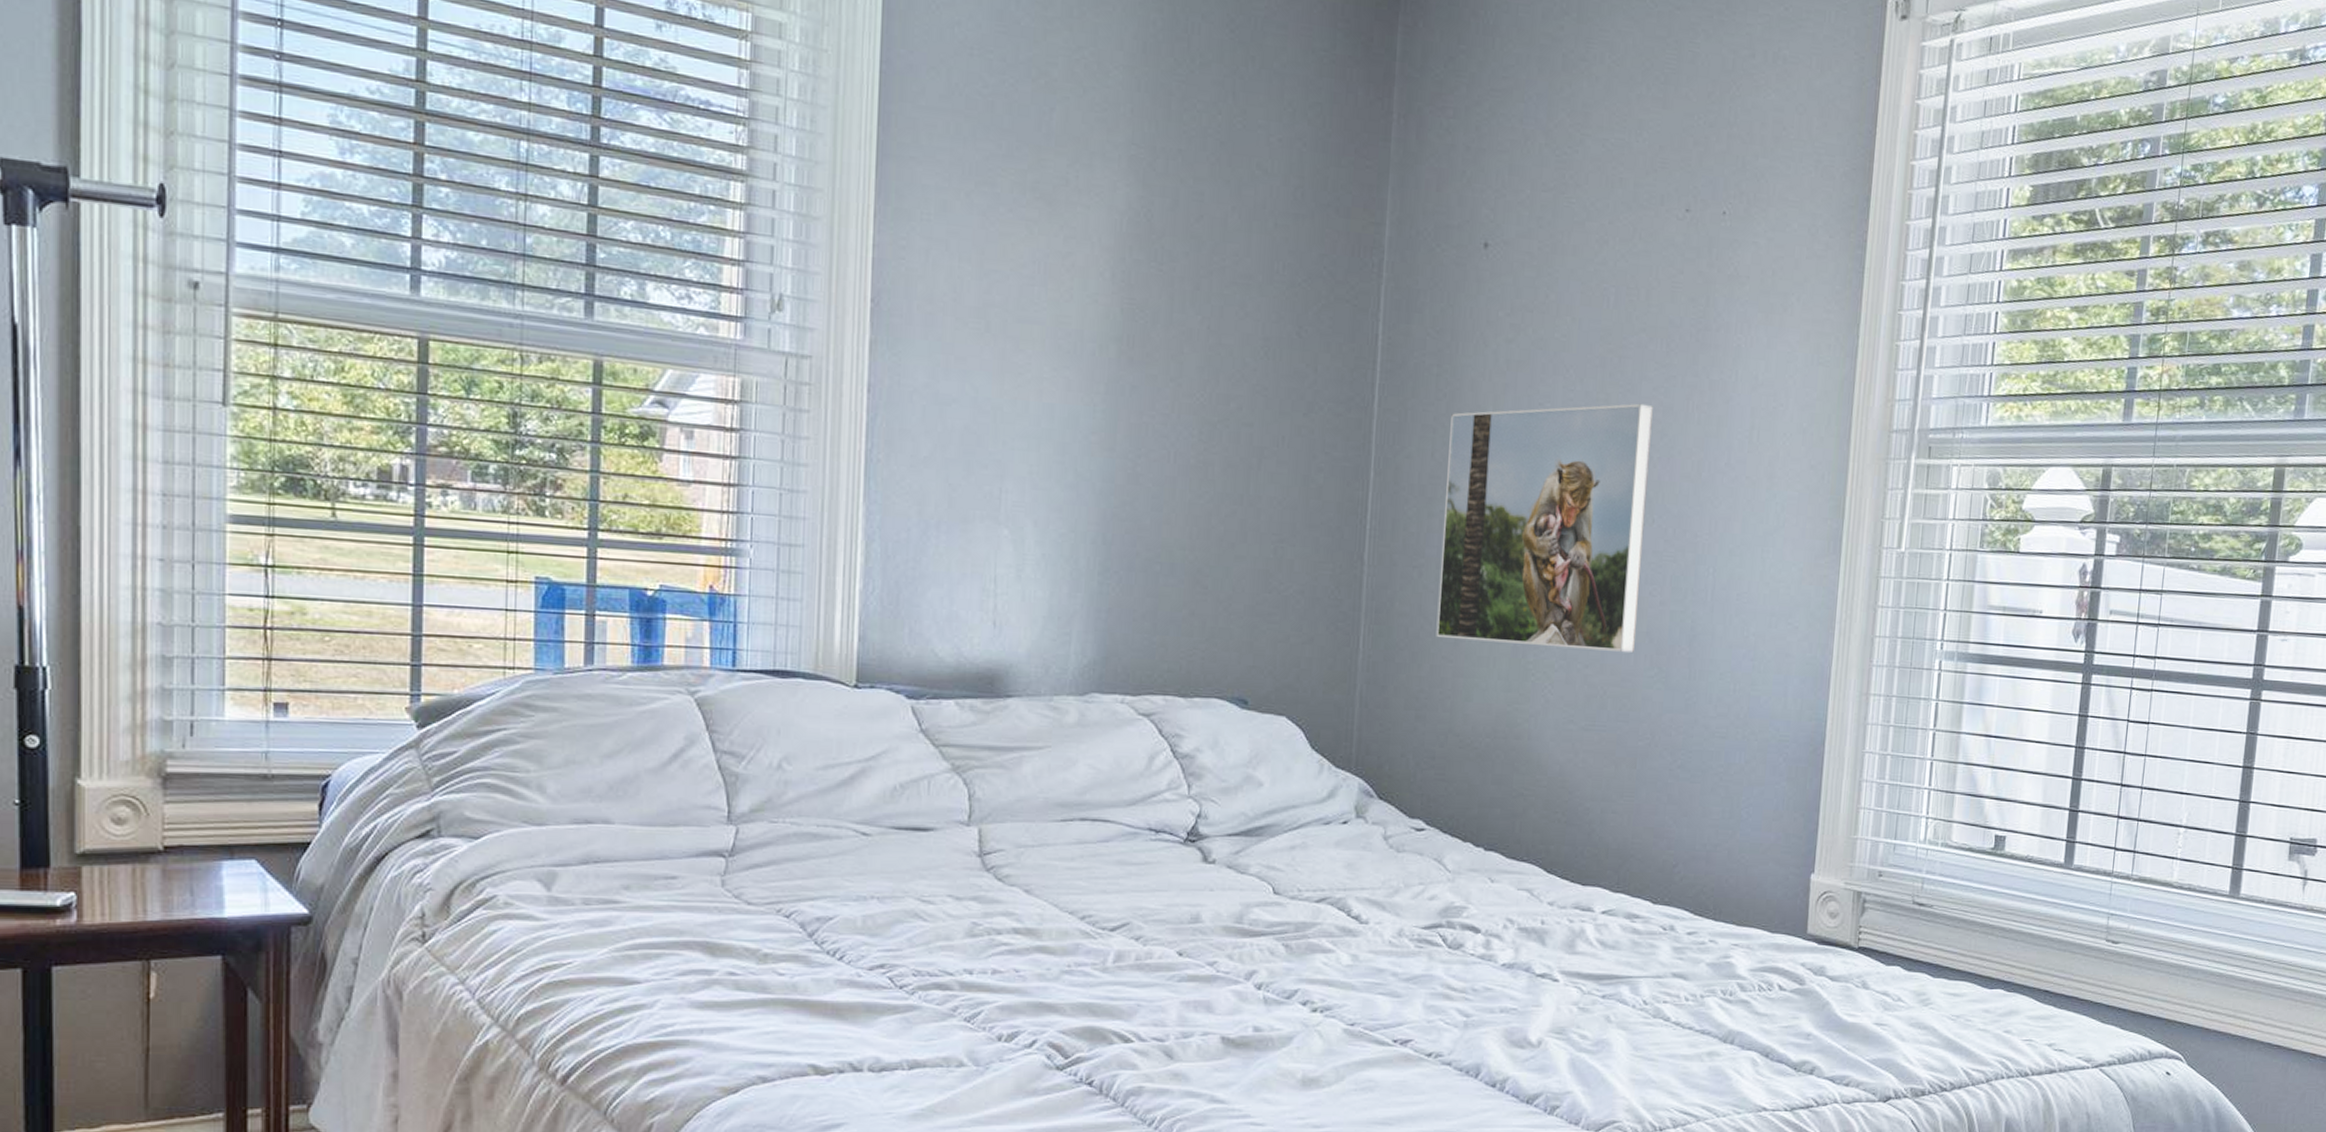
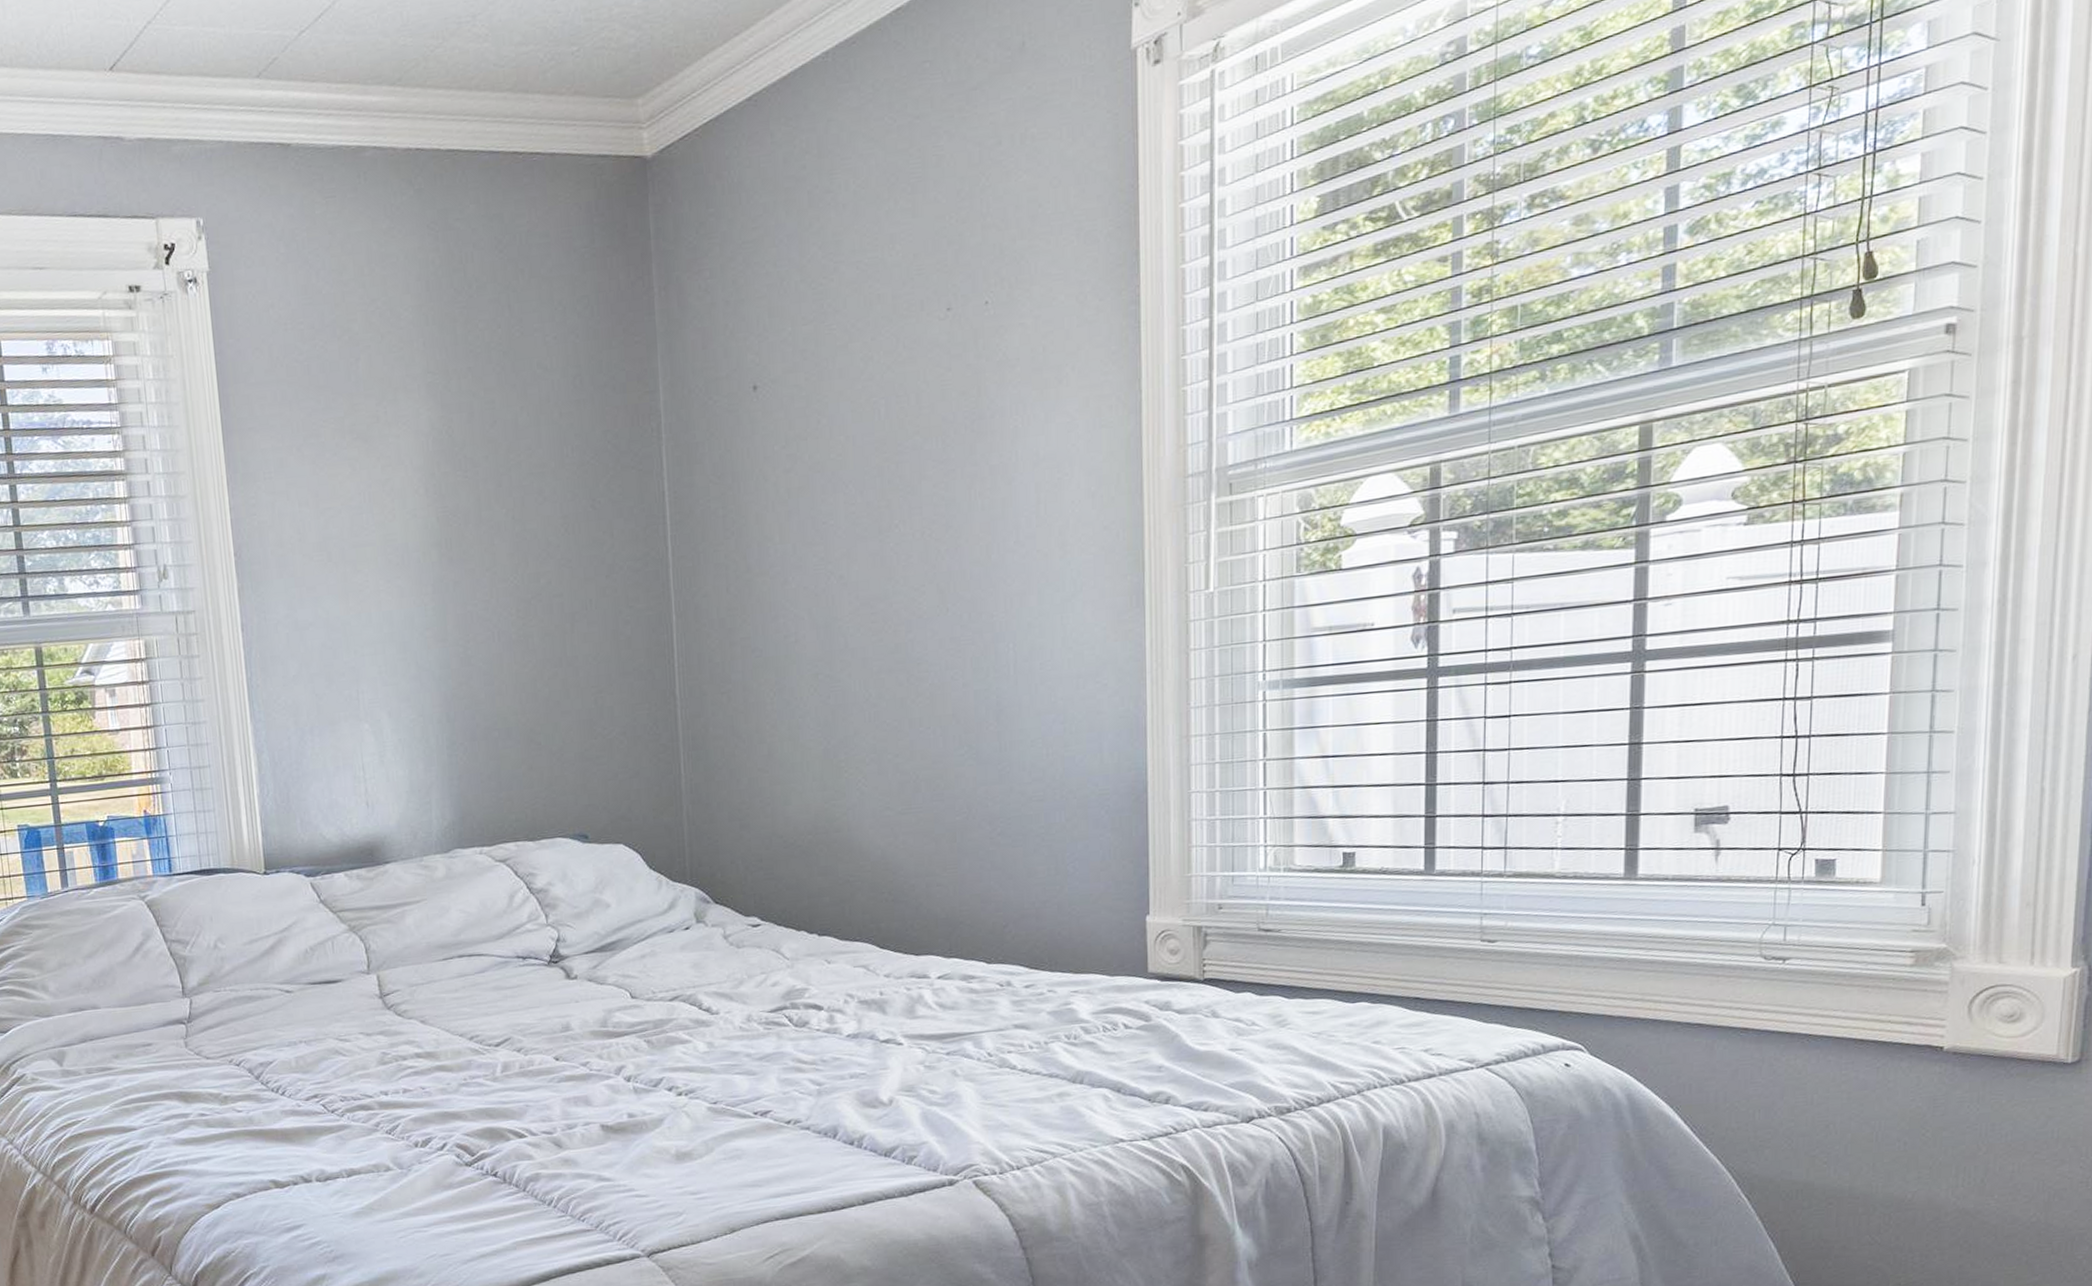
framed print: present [1436,403,1653,652] -> none [741,501,942,752]

